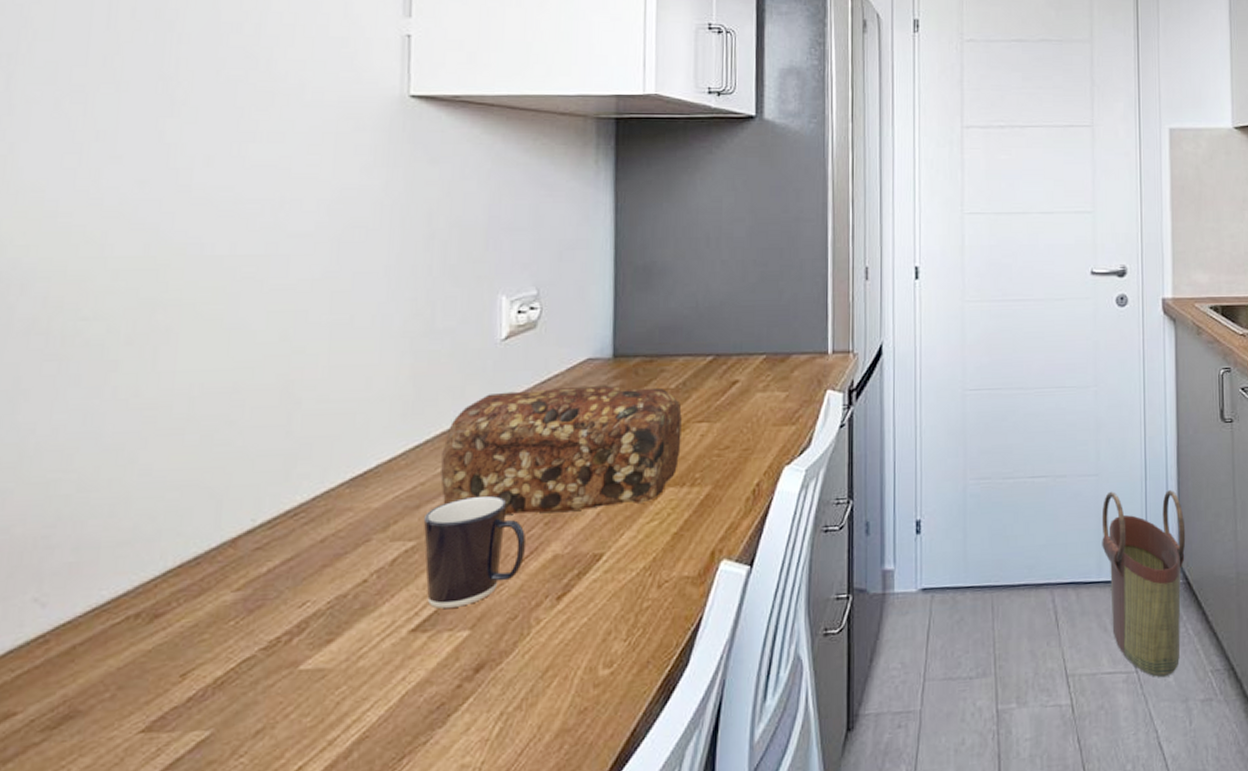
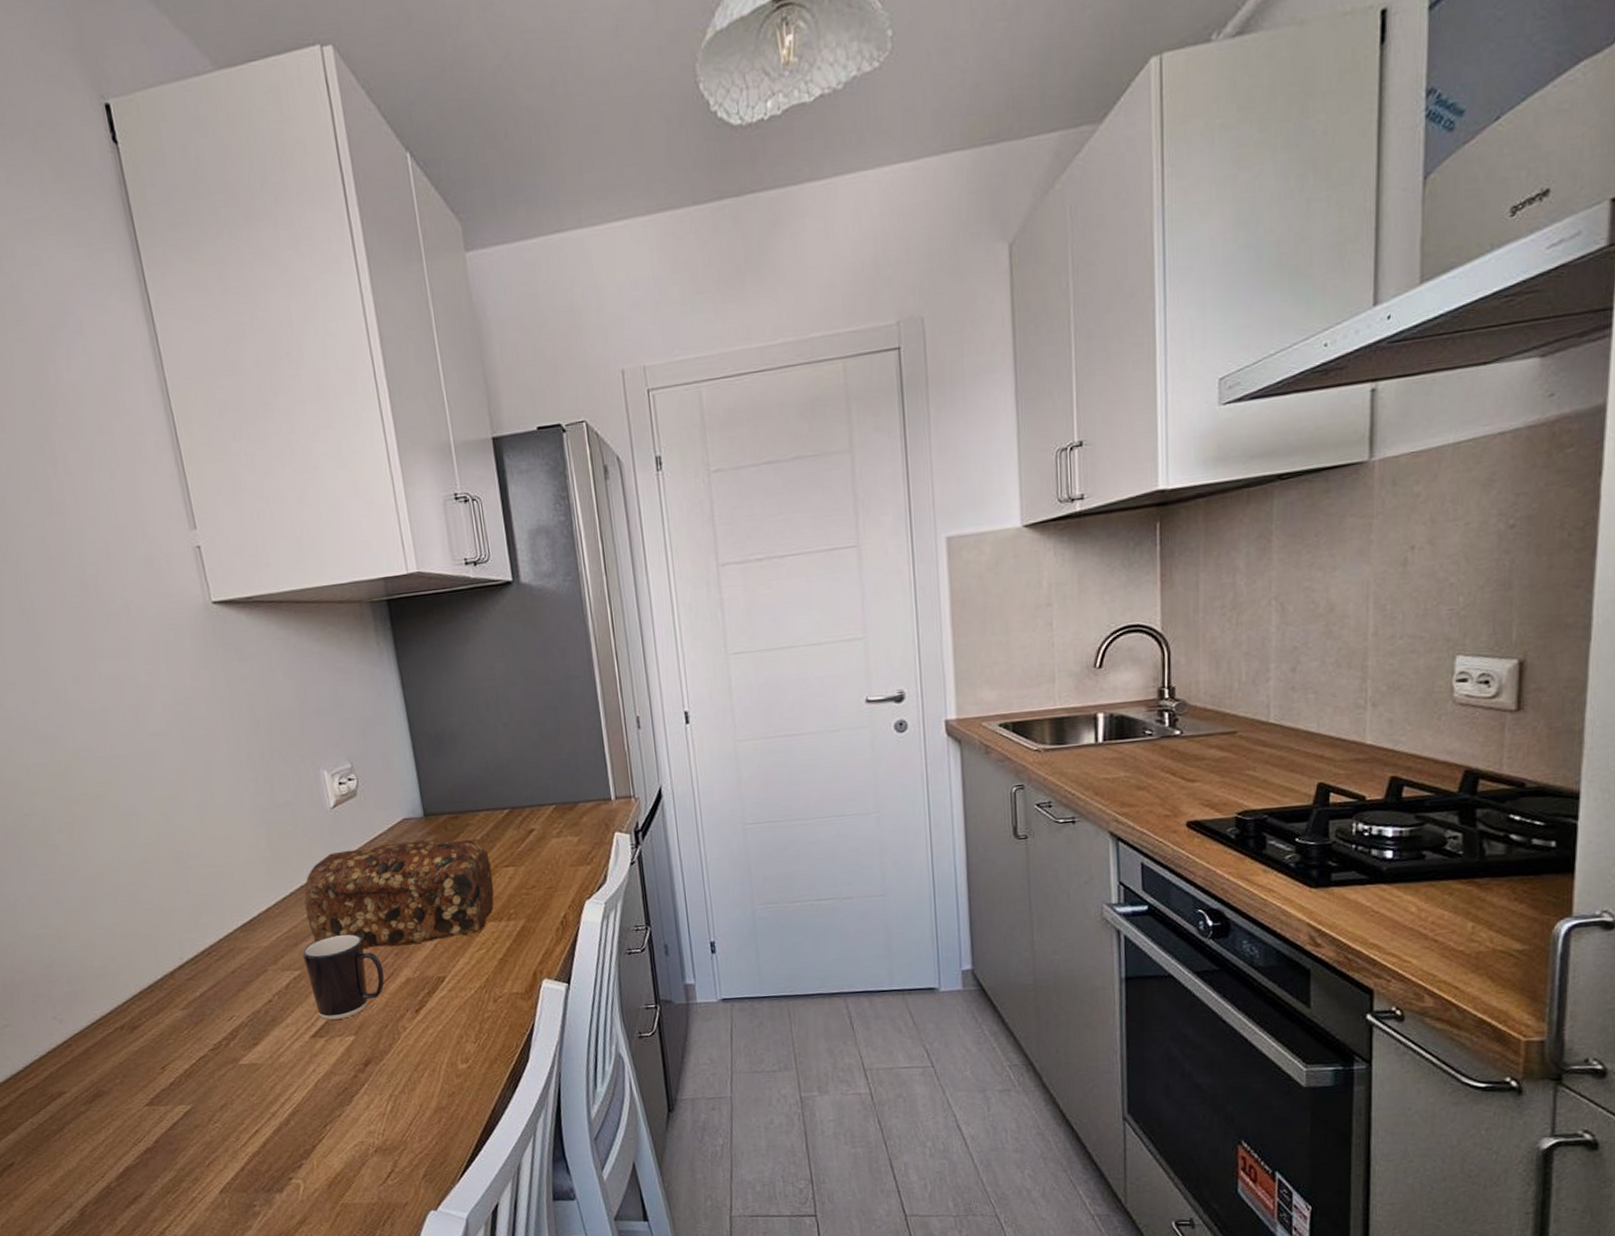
shopping bag: present [1101,490,1186,678] -> none [890,906,979,1072]

